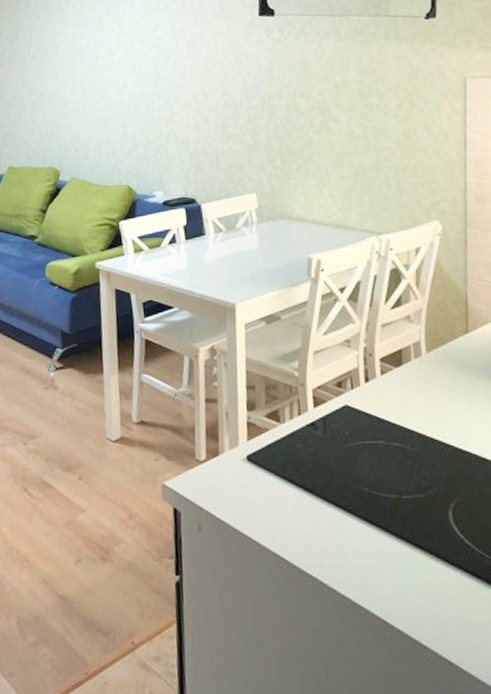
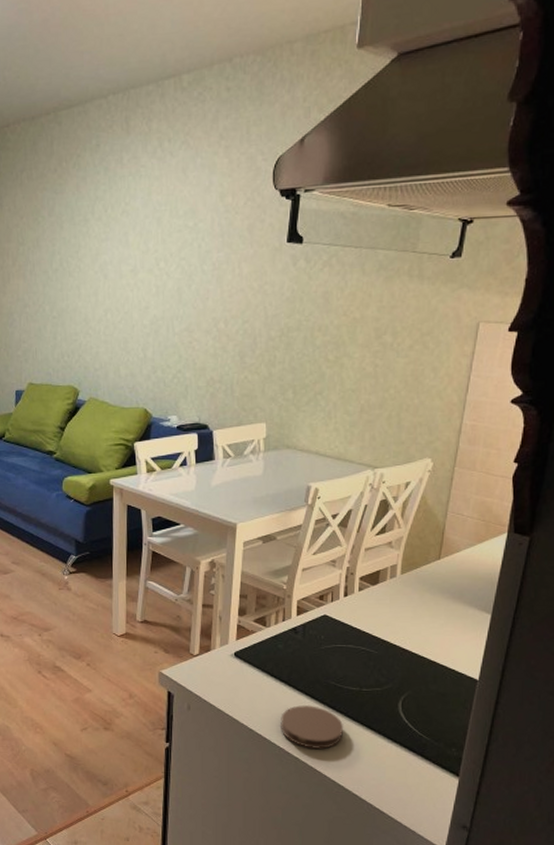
coaster: none [309,520,388,577] -> present [281,705,343,749]

